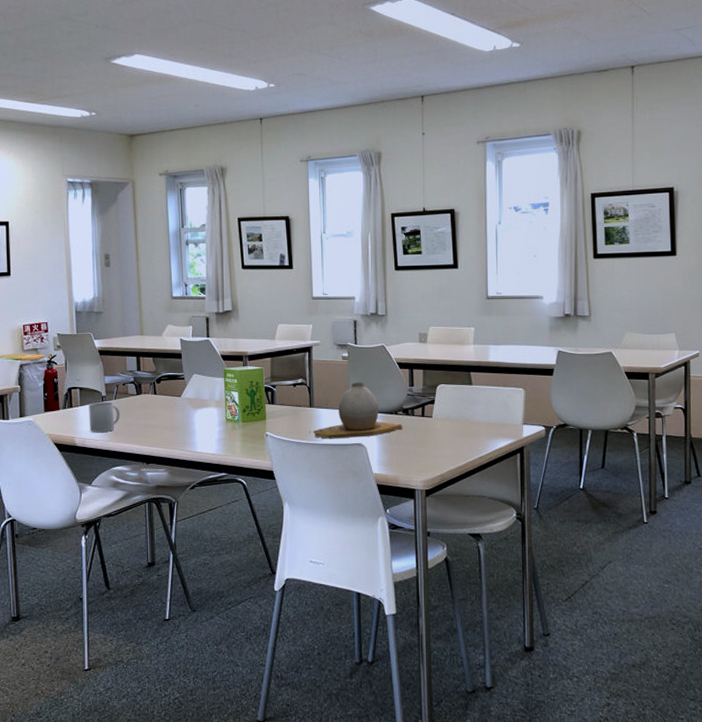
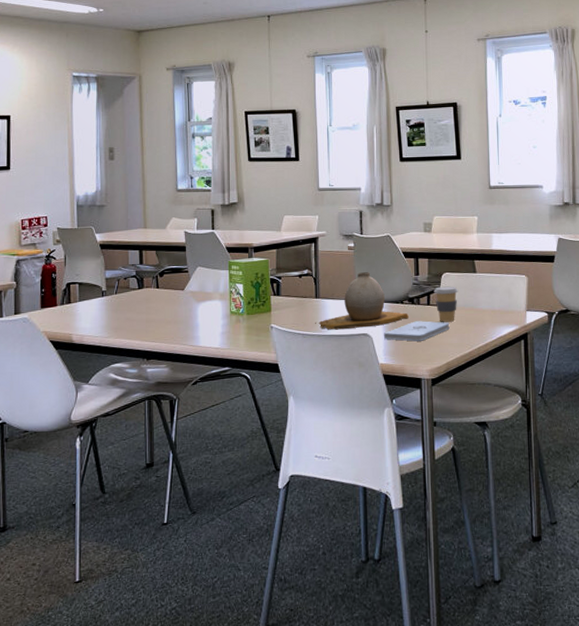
mug: present [89,401,120,432] -> none [88,296,121,328]
notepad: none [378,432,445,452] -> present [384,321,450,342]
coffee cup: none [428,398,454,434] -> present [433,286,459,322]

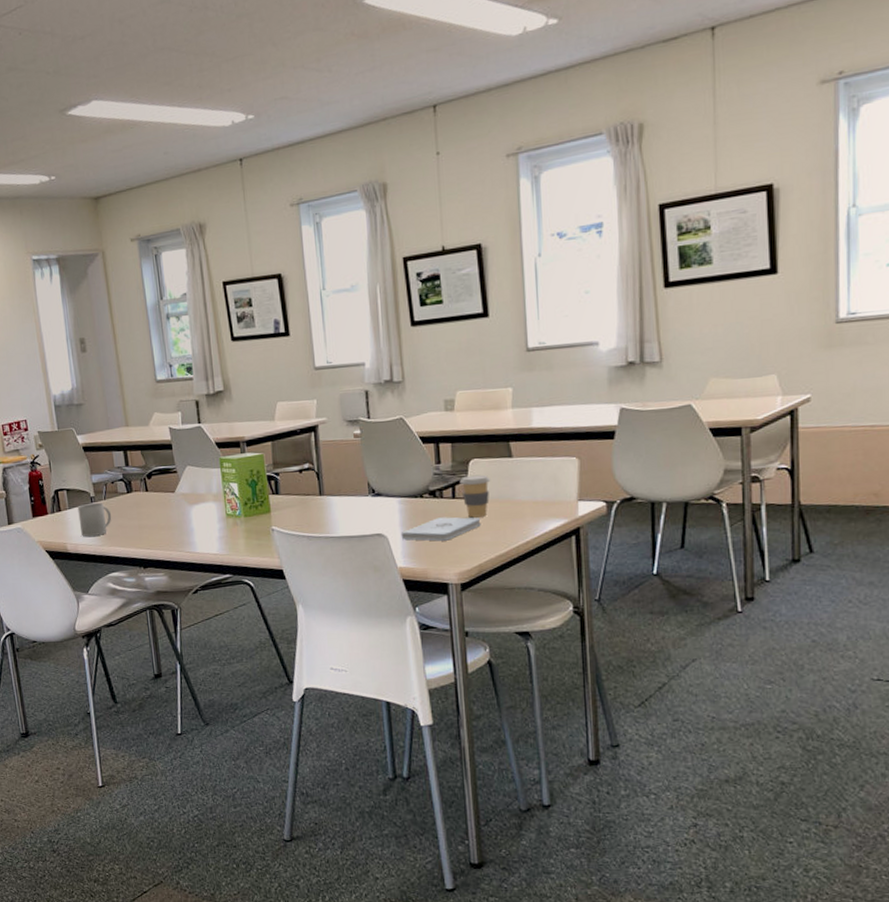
mug: none [88,296,121,328] -> present [77,502,112,537]
vase: present [315,272,409,330] -> none [321,463,430,531]

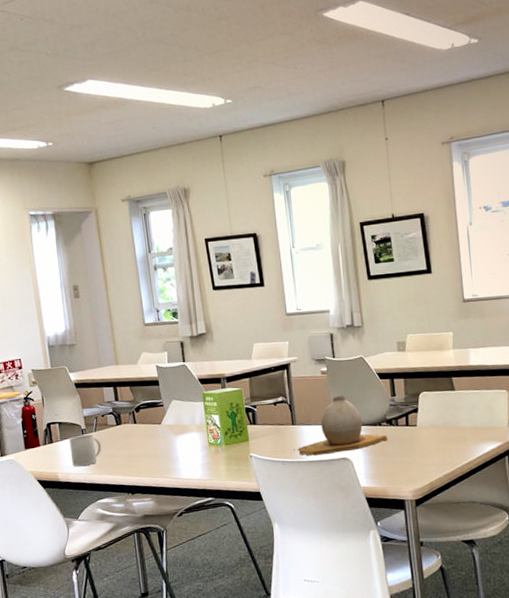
vase: none [321,463,430,531] -> present [293,396,388,456]
notepad: present [402,517,481,541] -> none [364,442,431,463]
coffee cup: present [459,474,491,518] -> none [411,405,438,442]

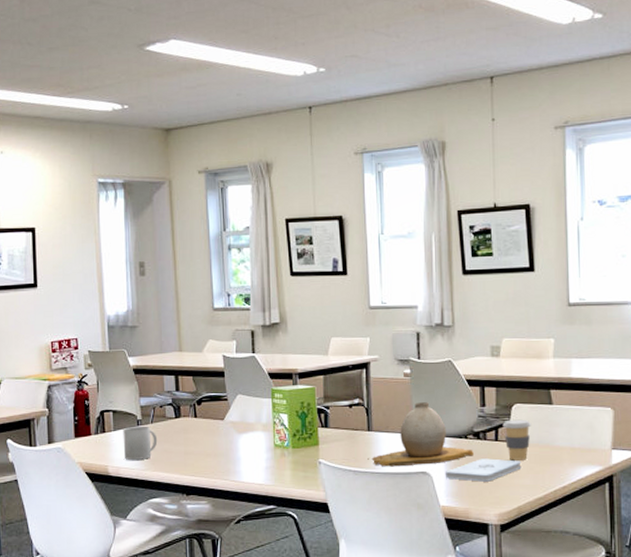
notepad: none [364,442,431,463] -> present [446,458,522,482]
coffee cup: none [411,405,438,442] -> present [502,419,532,461]

